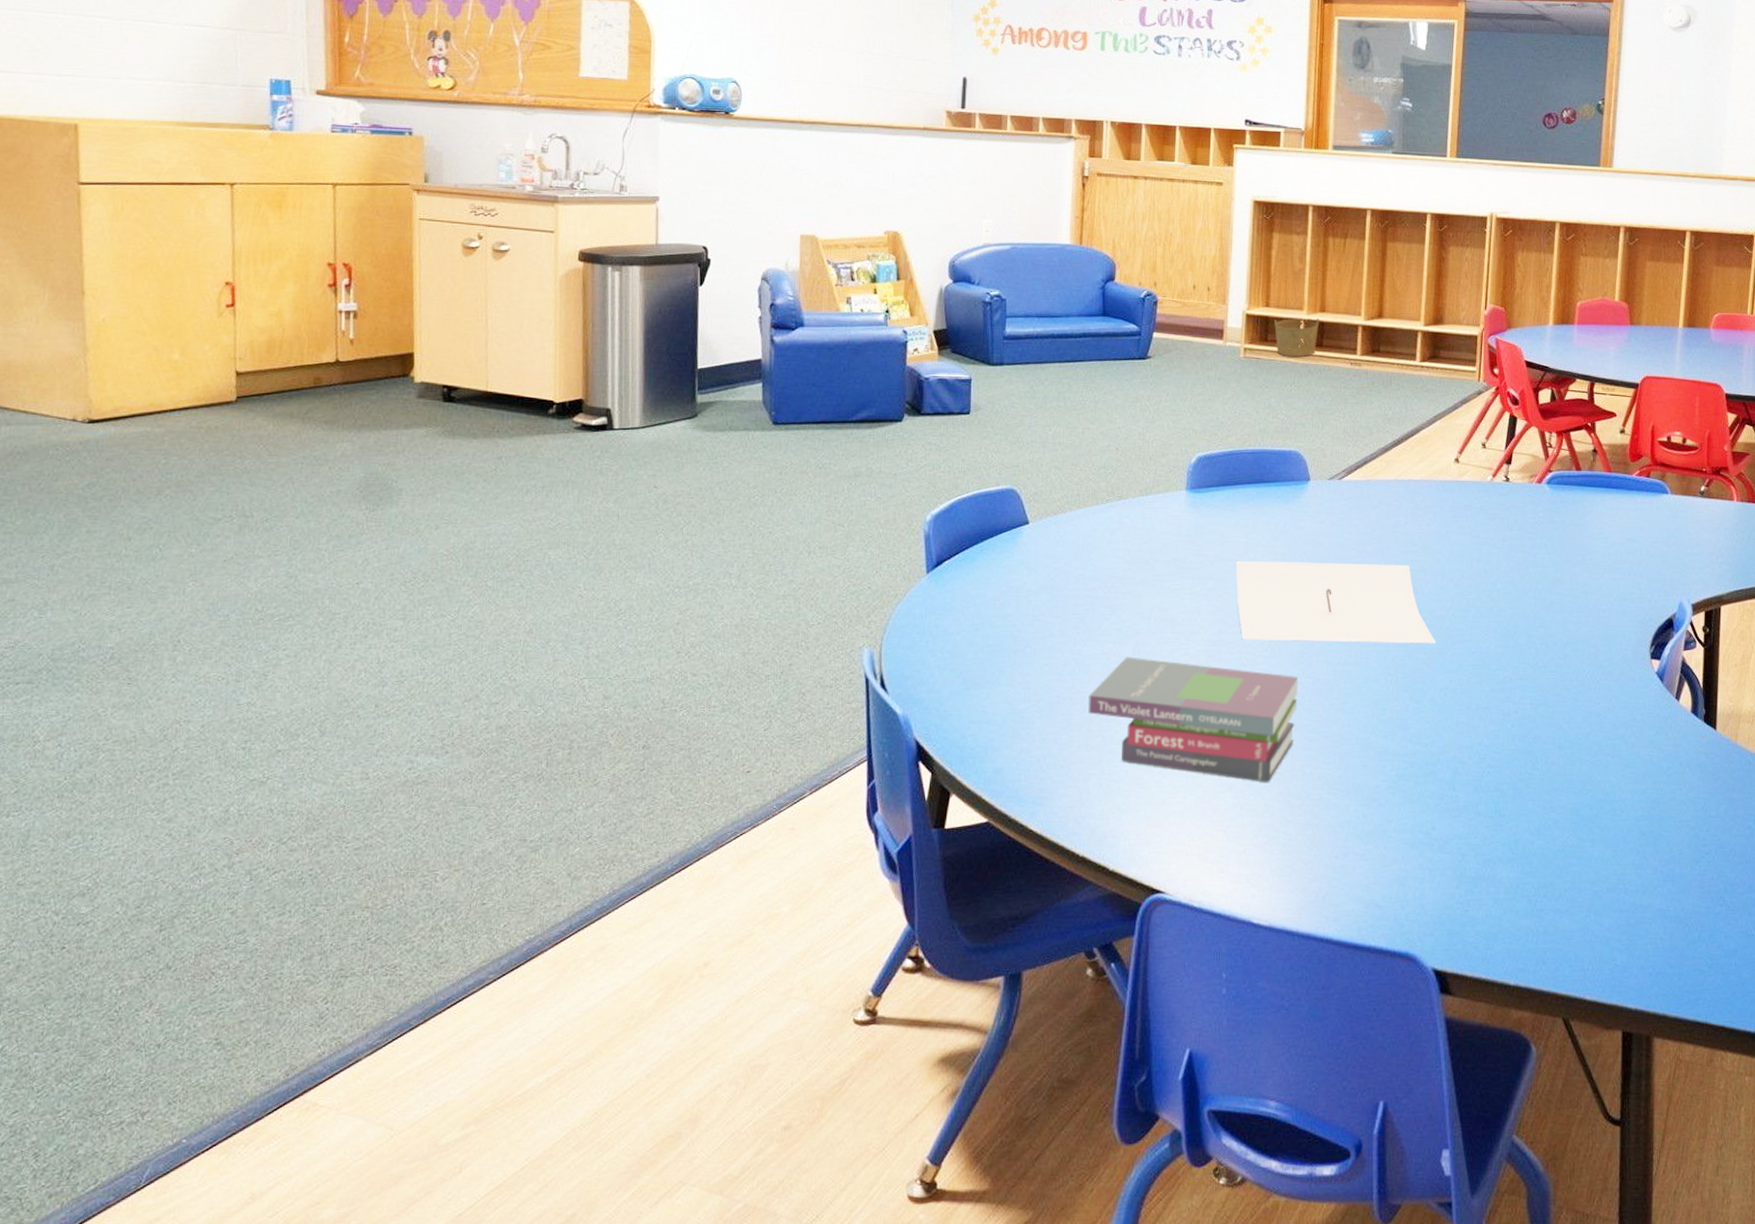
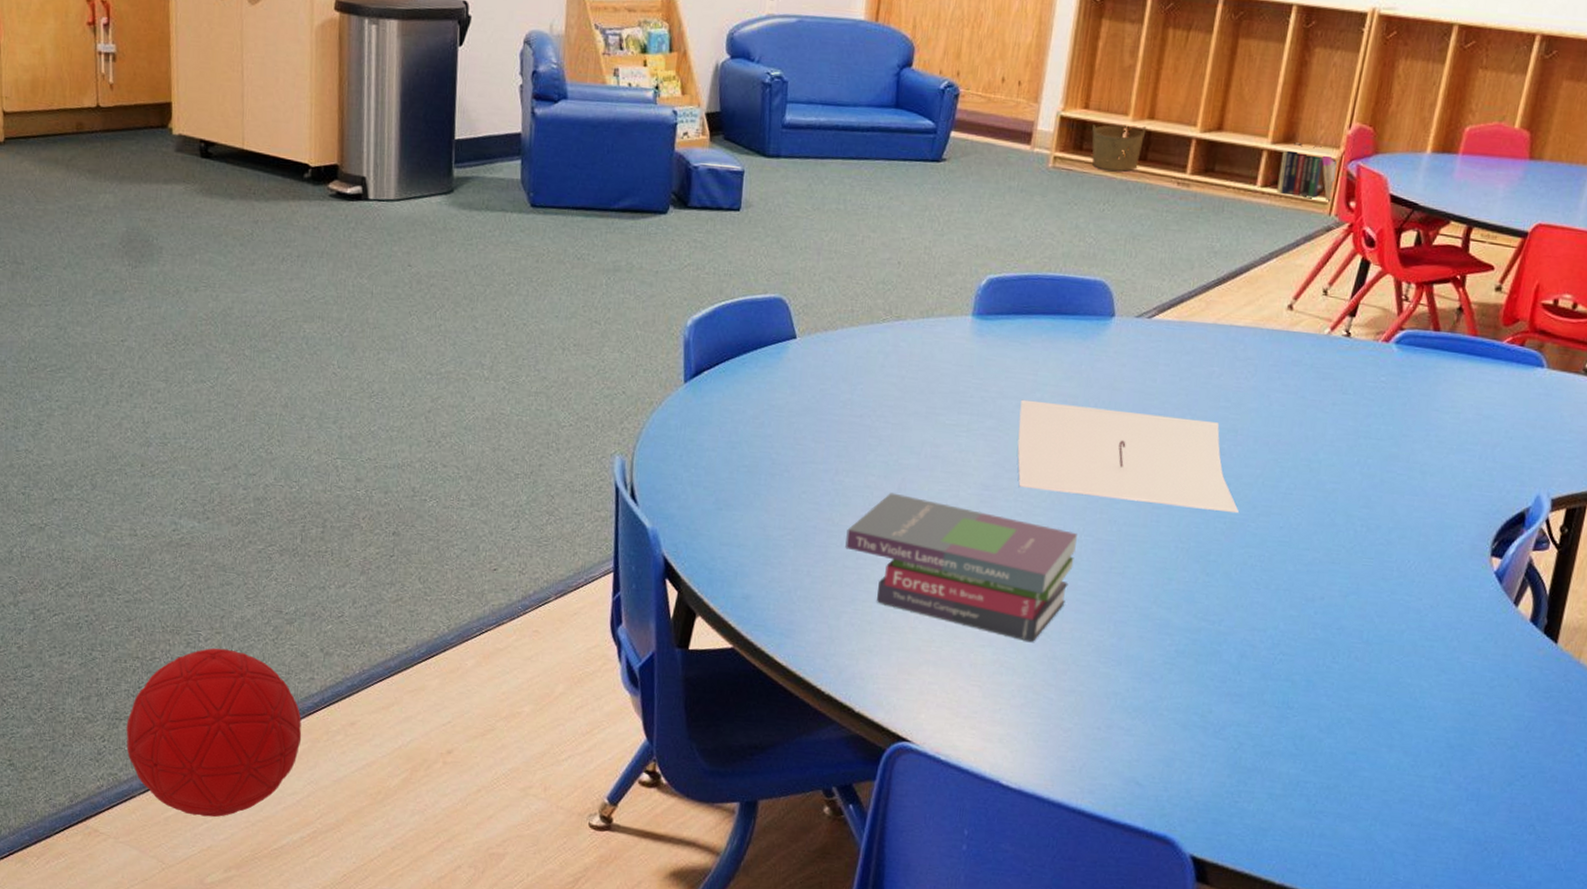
ball: none [352,886,548,1071] -> present [126,647,302,818]
books: none [1433,323,1481,369] -> present [1276,142,1340,201]

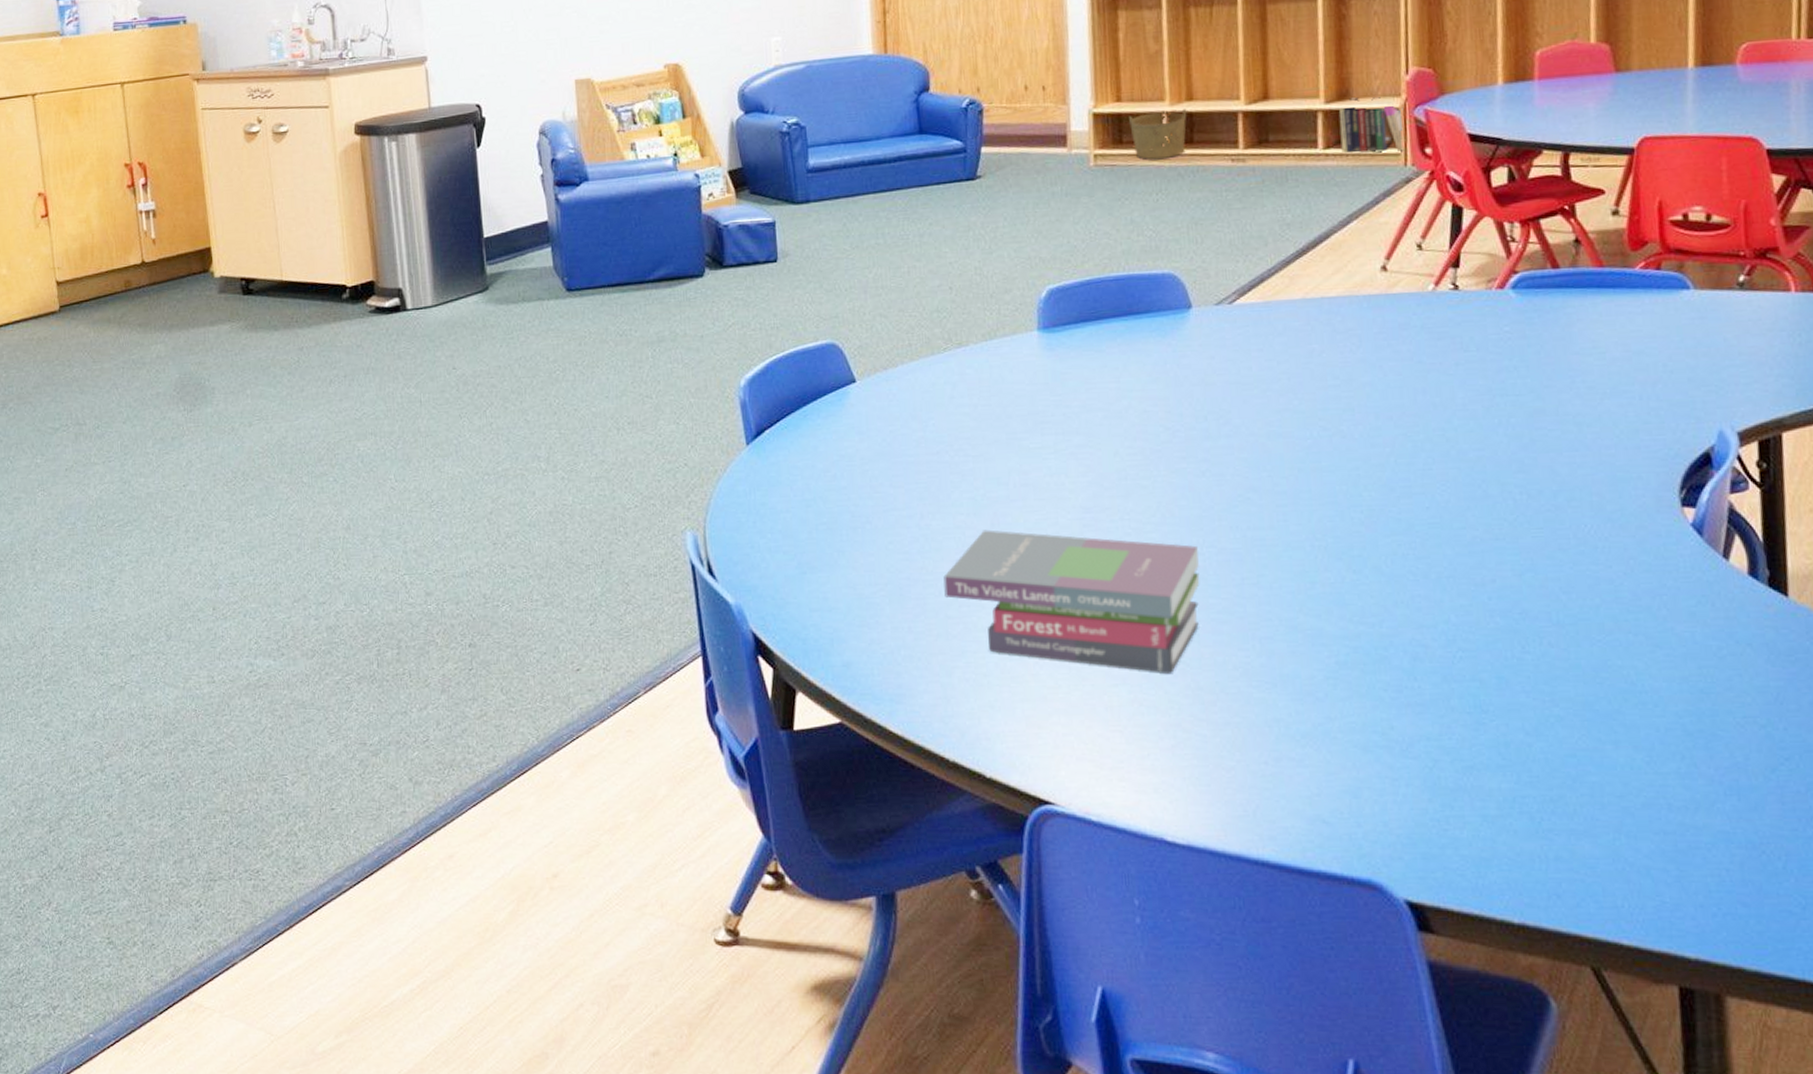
ball: present [126,647,302,818] -> none [221,790,400,978]
paper sheet: present [1017,399,1239,513] -> none [1107,403,1375,505]

